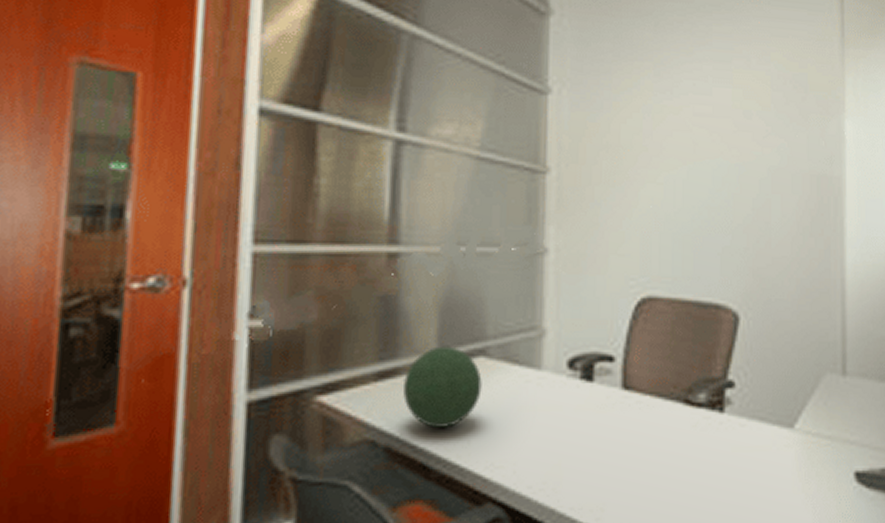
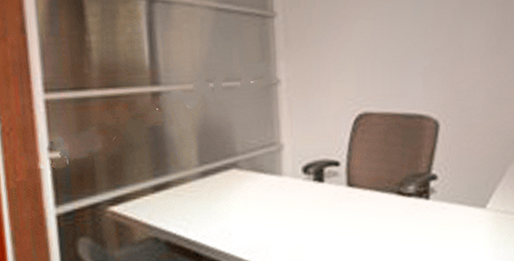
decorative orb: present [403,346,482,429] -> none [175,162,236,225]

